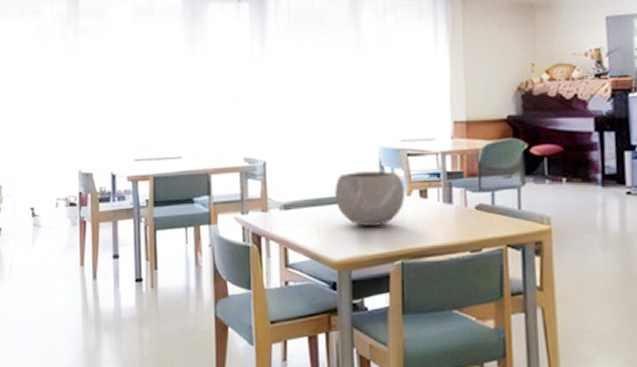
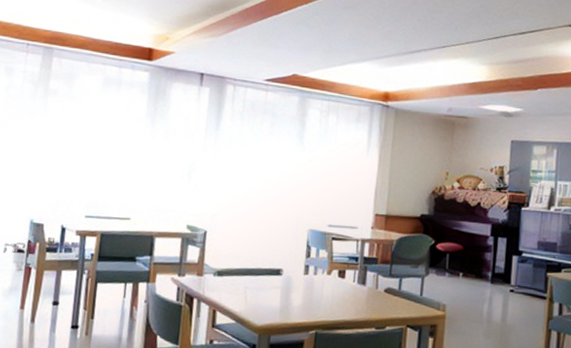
bowl: present [335,171,405,227] -> none [264,248,326,299]

